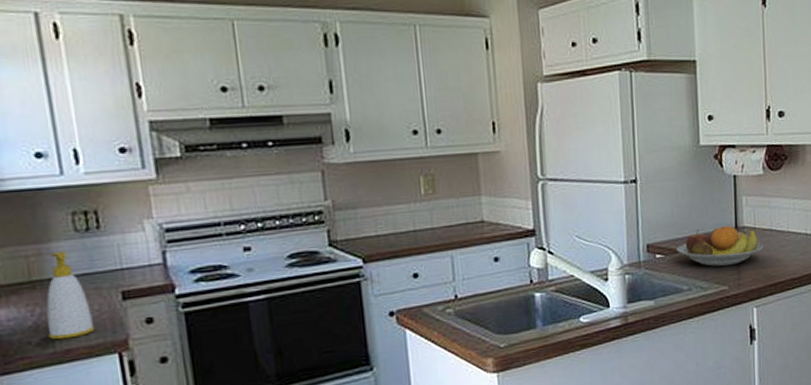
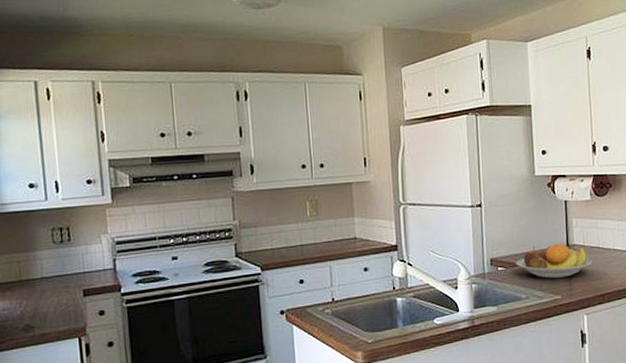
soap bottle: present [46,250,96,340] -> none [30,257,63,326]

